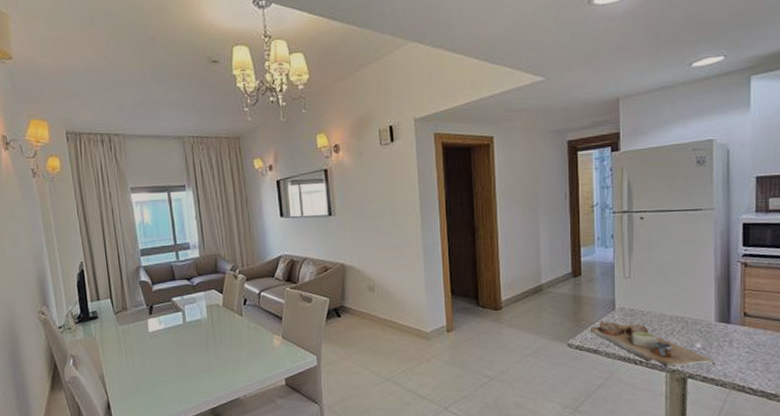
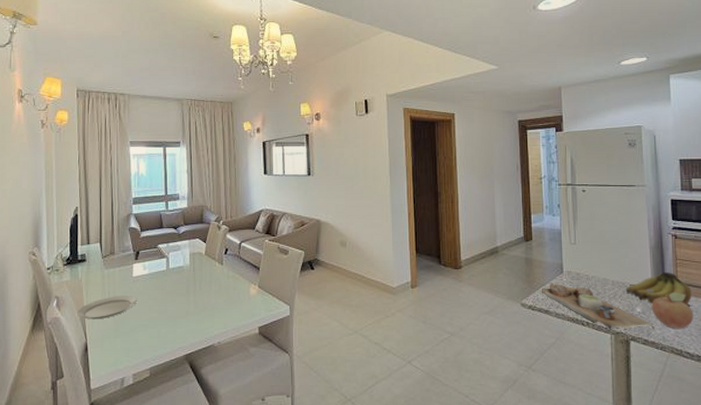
plate: none [95,352,156,377] -> present [77,296,137,320]
fruit: none [685,304,760,340] -> present [626,272,692,307]
fruit: none [713,325,760,365] -> present [652,292,694,330]

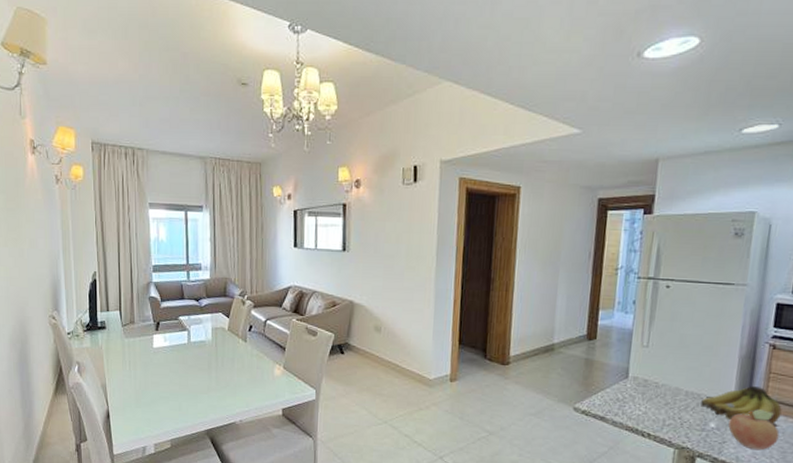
plate: present [77,296,137,320] -> none [98,366,157,388]
cutting board: present [542,283,655,329] -> none [600,388,729,447]

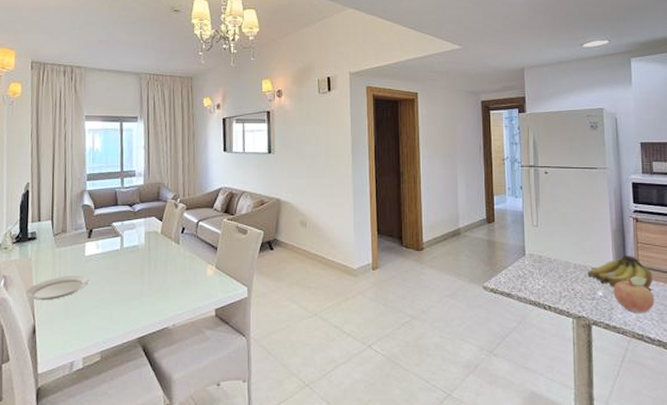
plate: none [98,366,157,388] -> present [25,276,89,301]

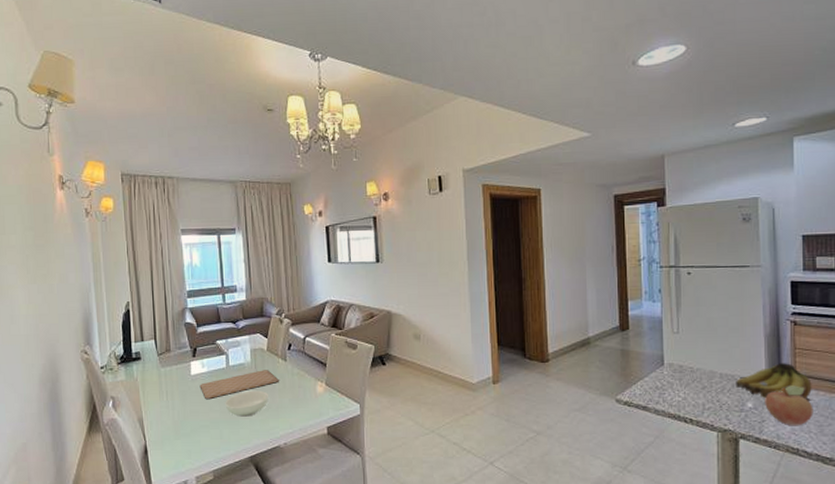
plate: present [25,276,89,301] -> none [134,395,196,421]
placemat: none [93,252,171,279] -> present [199,370,279,399]
bowl: none [117,272,160,298] -> present [225,390,268,417]

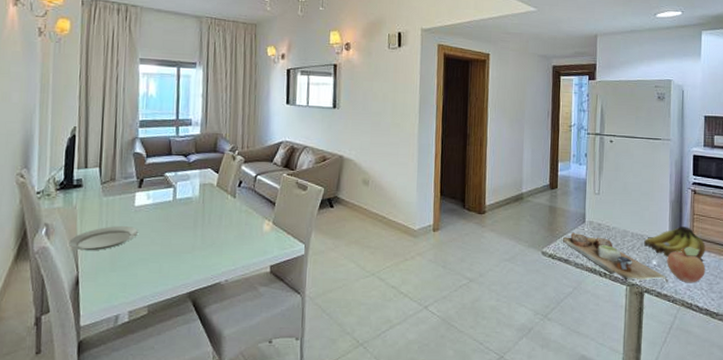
plate: none [134,395,196,421] -> present [69,226,138,251]
placemat: present [199,370,279,399] -> none [142,205,226,231]
bowl: present [225,390,268,417] -> none [168,225,214,252]
cutting board: none [639,376,768,426] -> present [563,232,668,282]

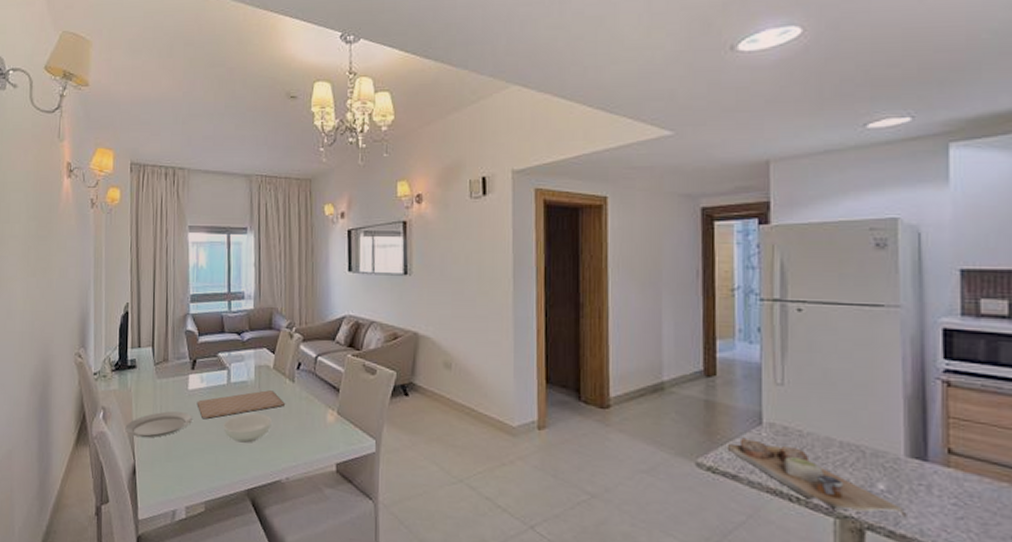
placemat: none [142,205,226,231] -> present [197,390,285,419]
bowl: none [168,225,214,252] -> present [223,413,272,443]
fruit: present [644,226,706,261] -> none [862,435,972,489]
fruit: present [667,247,706,283] -> none [903,466,974,522]

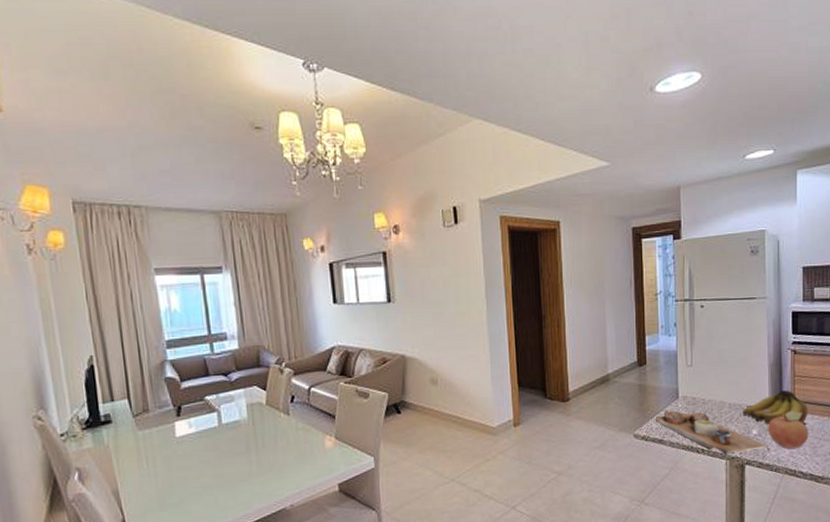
plate: present [125,411,192,438] -> none [107,460,184,492]
placemat: present [197,390,285,419] -> none [187,426,282,463]
bowl: present [223,413,272,443] -> none [219,449,270,480]
fruit: none [862,435,972,489] -> present [743,390,808,425]
fruit: none [903,466,974,522] -> present [768,411,809,450]

